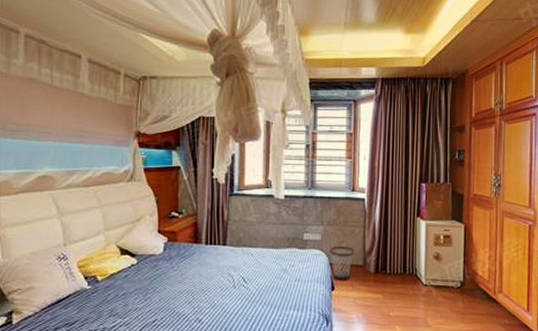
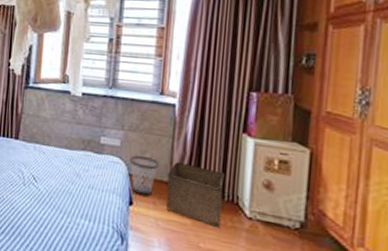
storage bin: none [362,248,406,298] -> present [166,162,225,229]

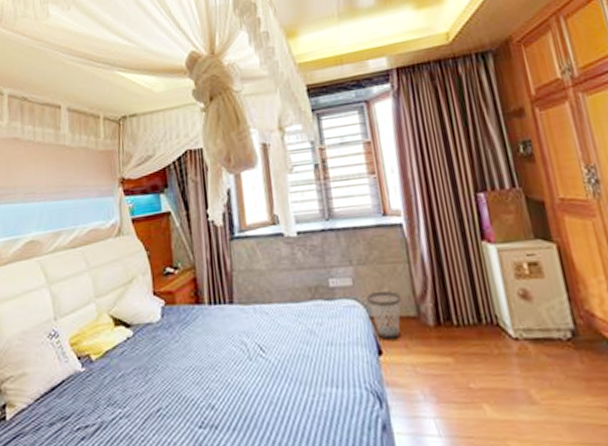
storage bin: present [166,162,225,229] -> none [413,289,487,360]

